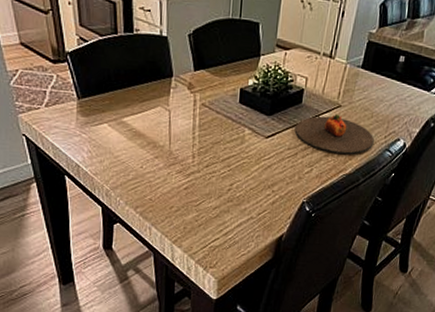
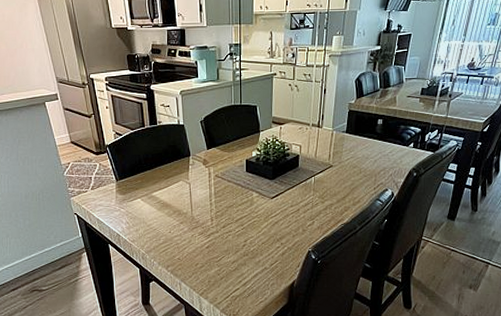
plate: present [294,114,374,154] -> none [295,173,365,206]

